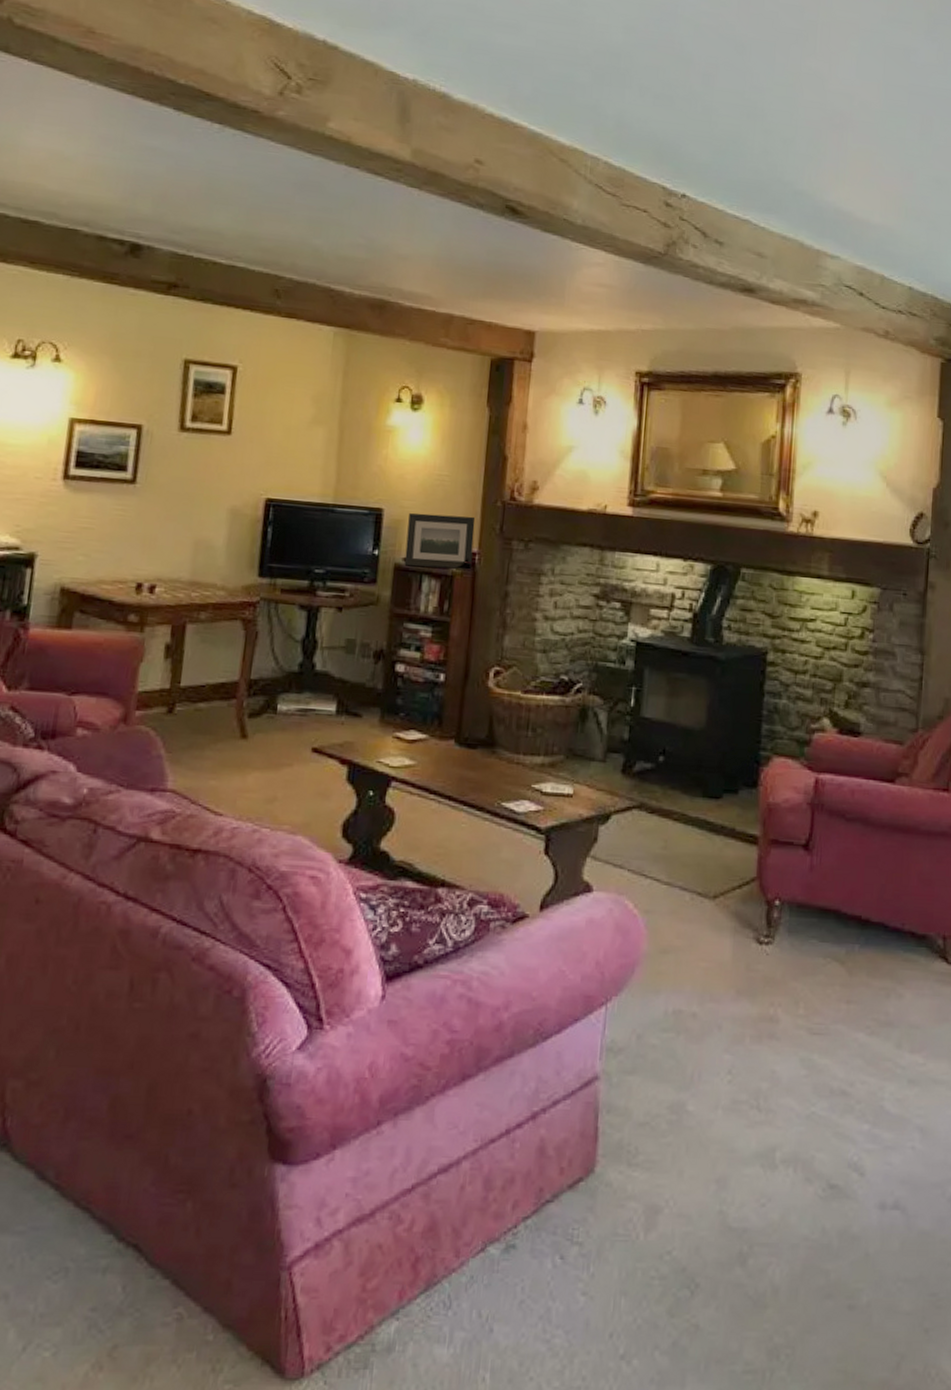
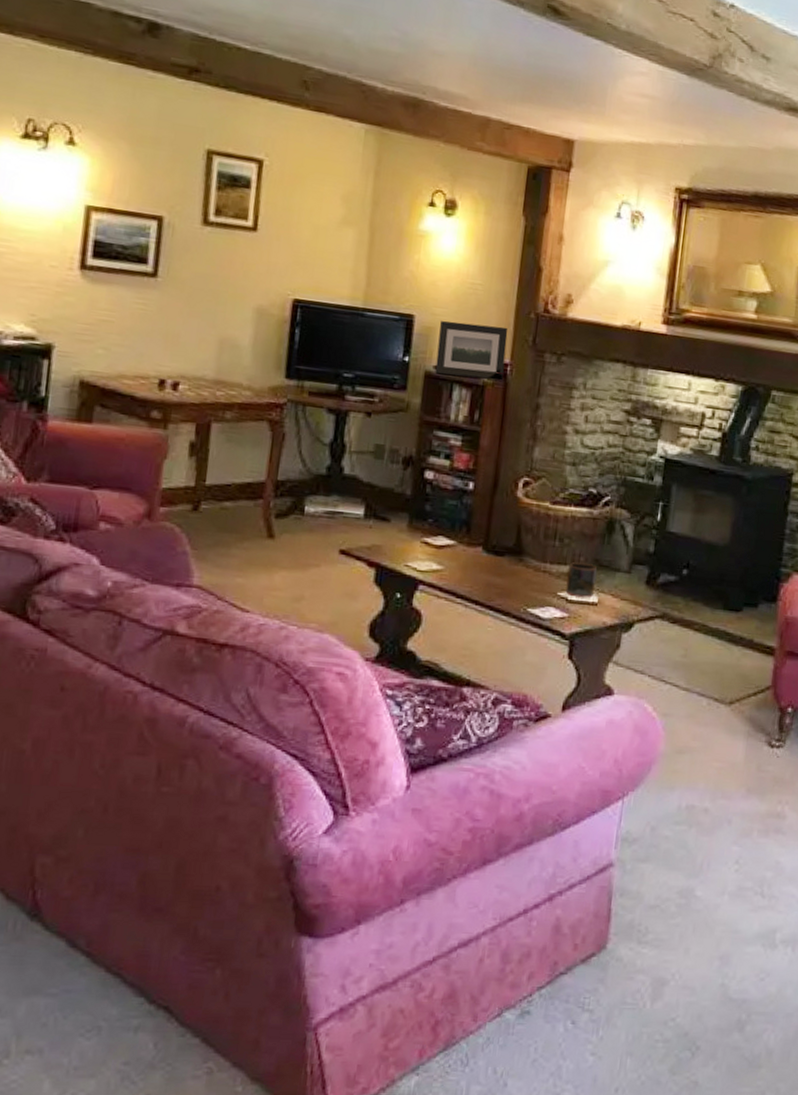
mug: none [540,752,572,790] -> present [565,562,598,598]

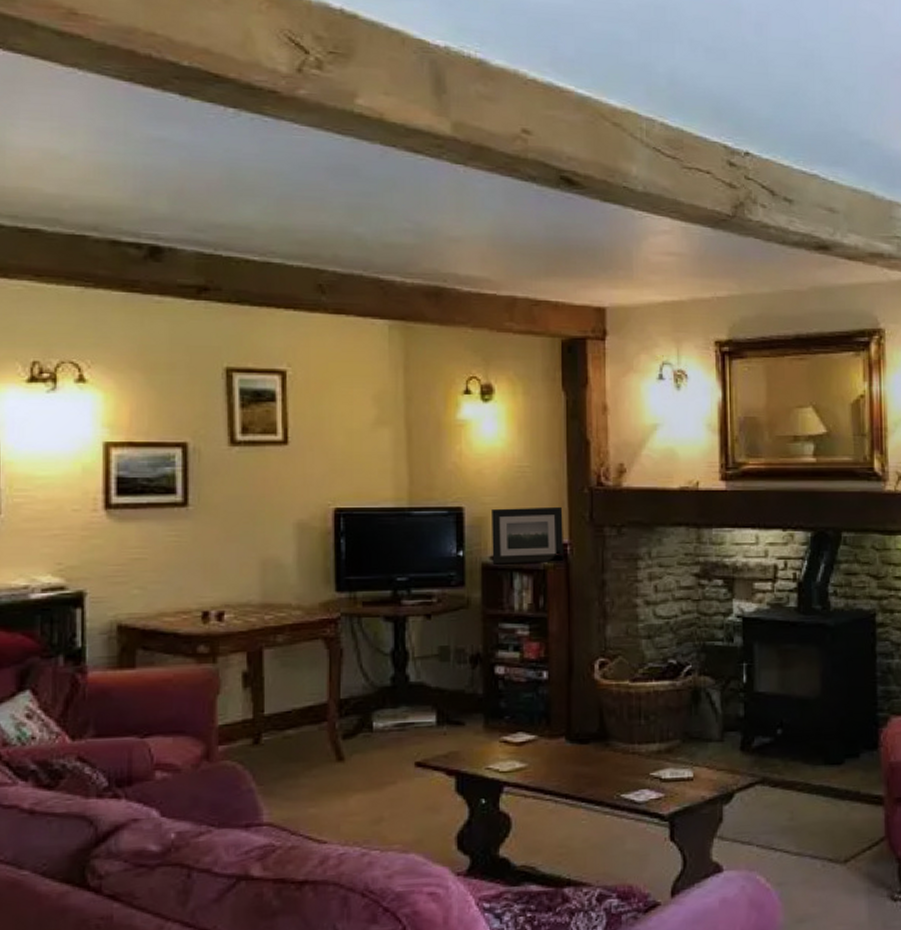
mug: present [565,562,598,598] -> none [656,737,689,775]

